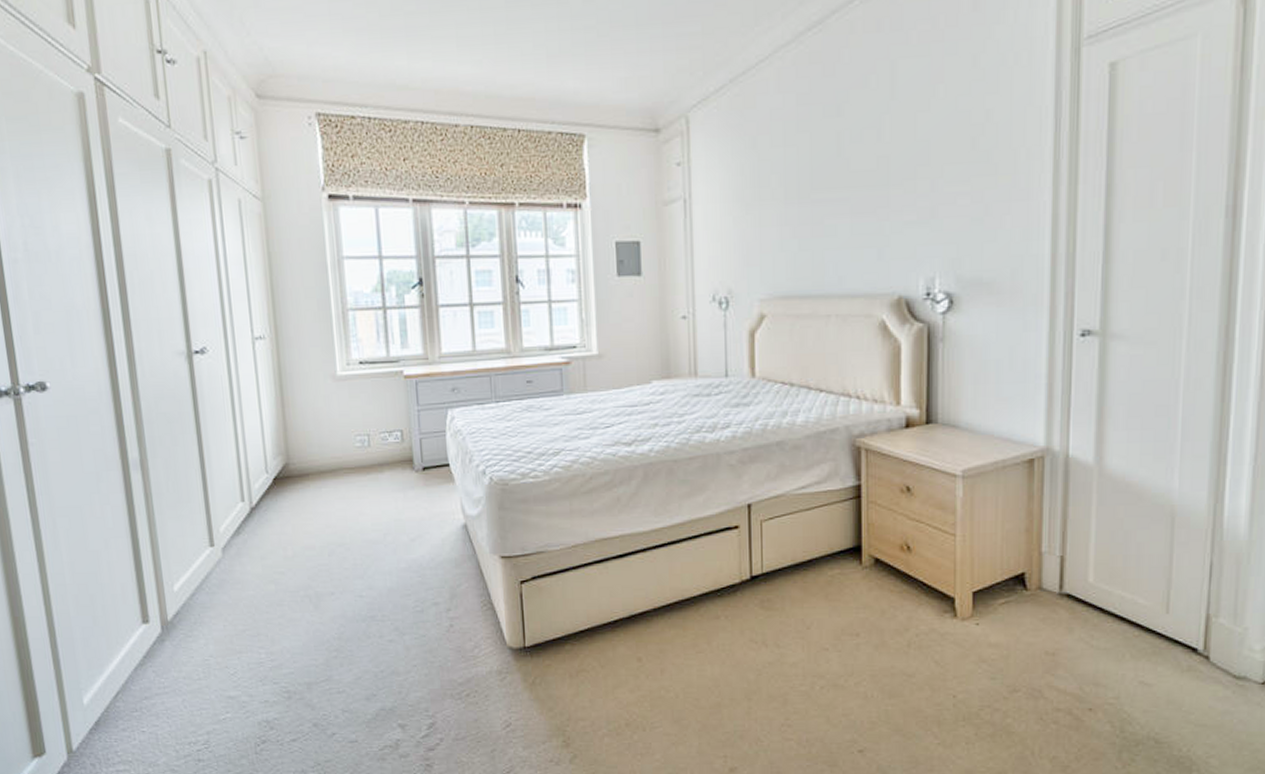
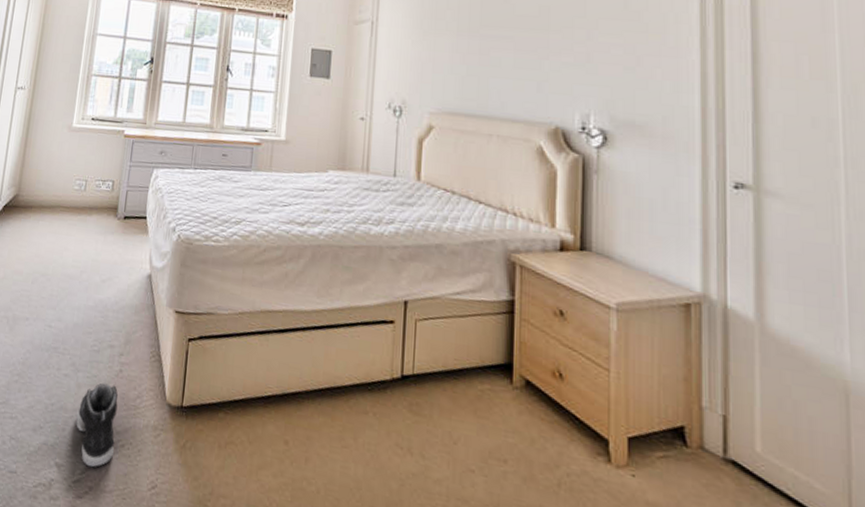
sneaker: none [411,640,459,721] -> present [76,383,118,468]

